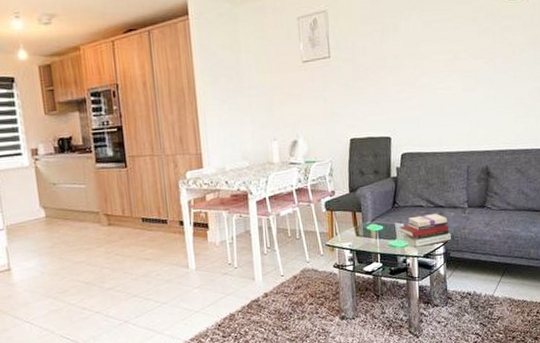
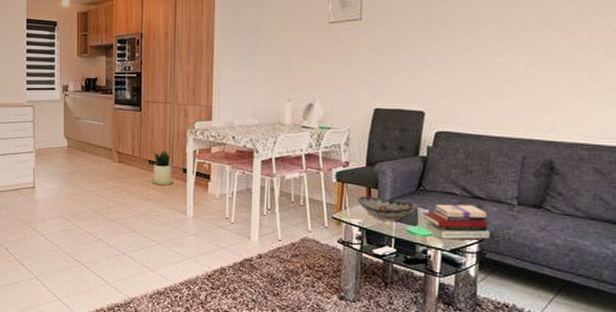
planter: none [147,205,171,243] -> present [151,150,173,186]
decorative bowl: none [346,219,395,241] -> present [358,196,418,223]

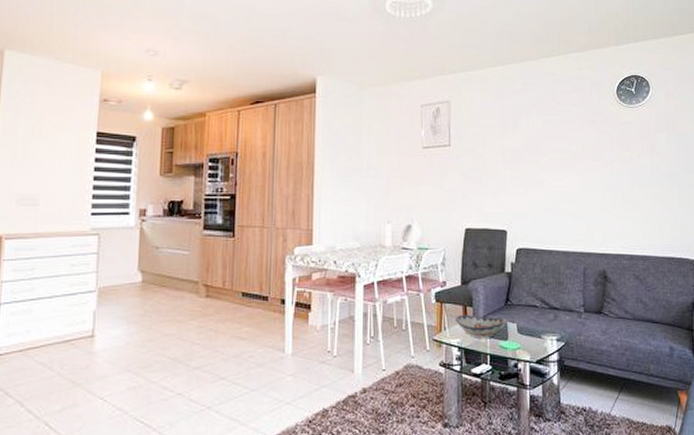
planter: present [151,150,173,186] -> none [244,280,270,321]
books: present [422,204,491,241] -> none [511,316,567,351]

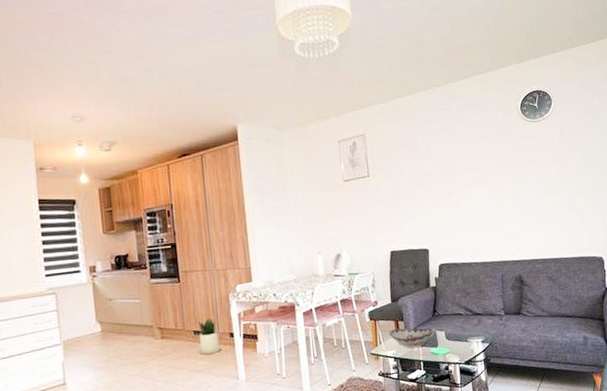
planter: none [244,280,270,321] -> present [198,318,221,355]

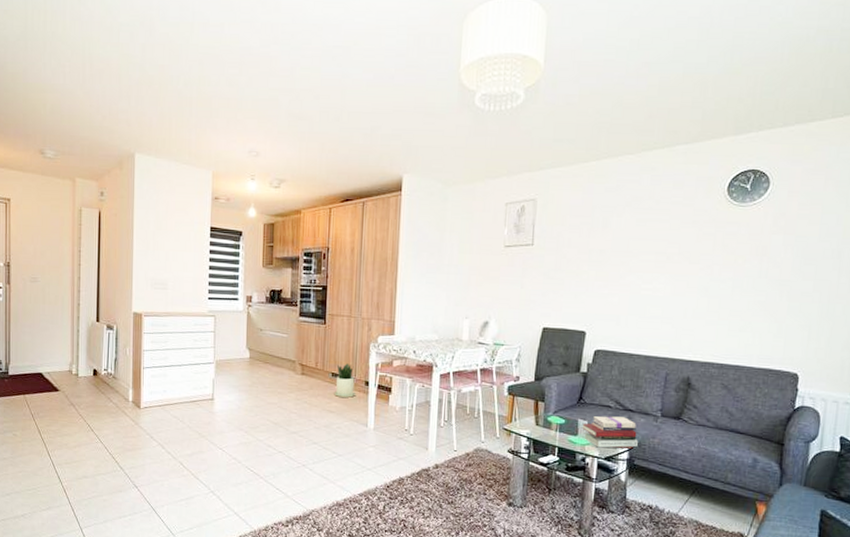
decorative bowl: present [389,328,436,349] -> none [526,408,579,433]
books: none [440,321,491,354] -> present [582,416,639,449]

